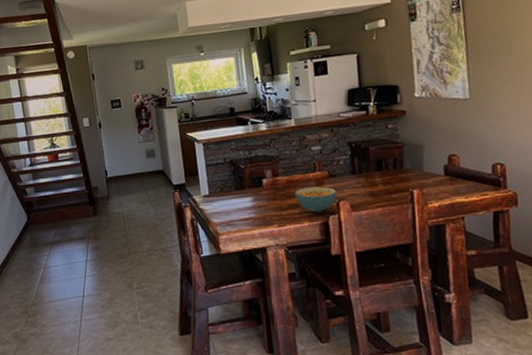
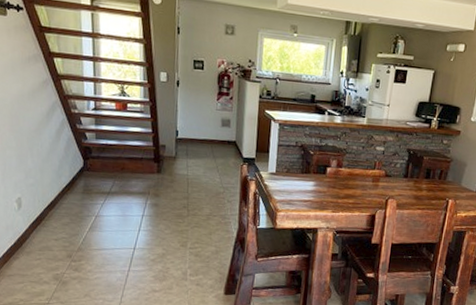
cereal bowl: present [295,186,337,213] -> none [352,182,388,206]

